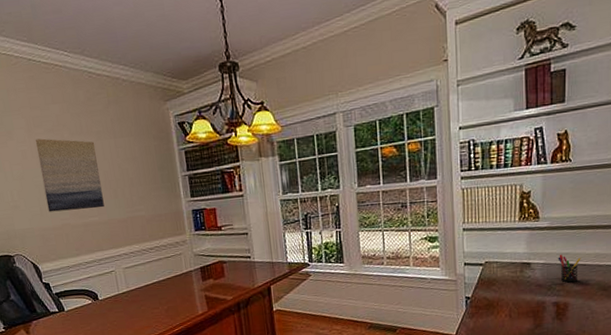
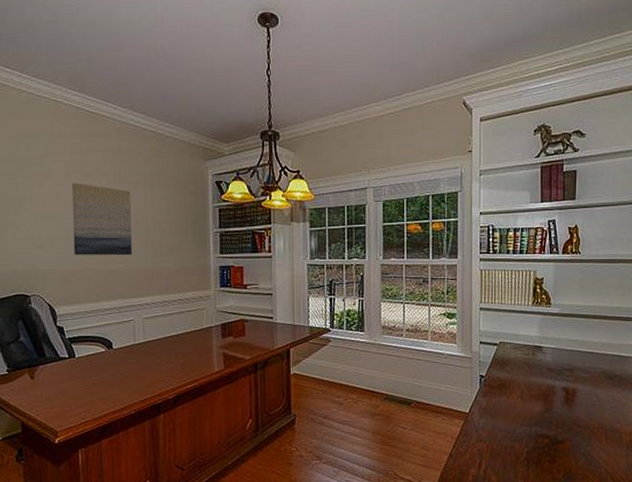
pen holder: present [558,254,581,283] -> none [567,340,589,369]

